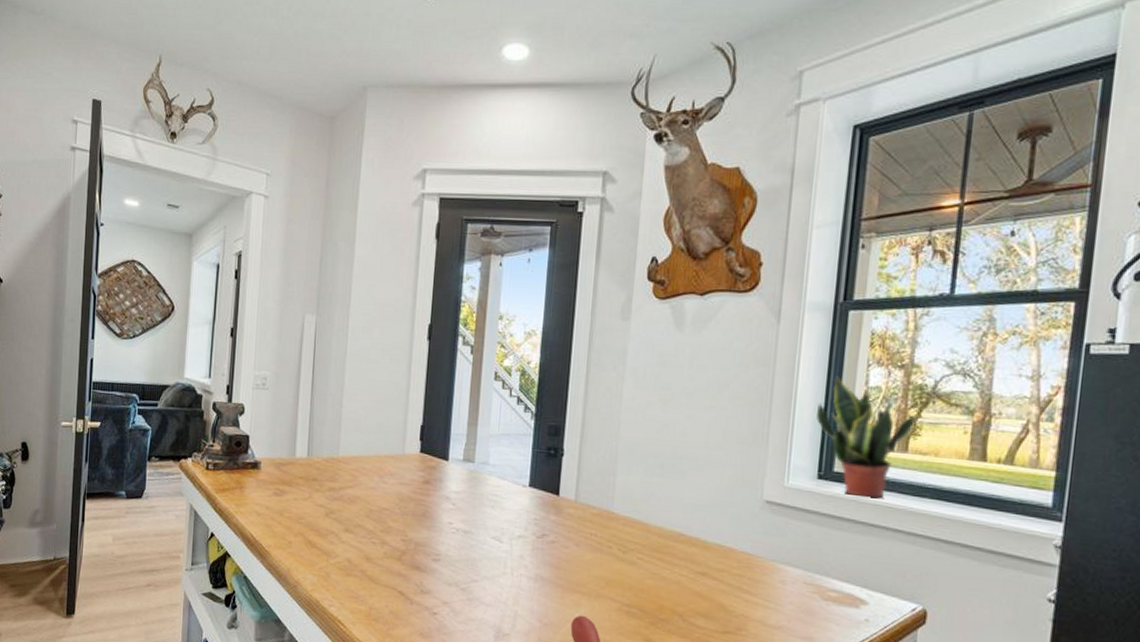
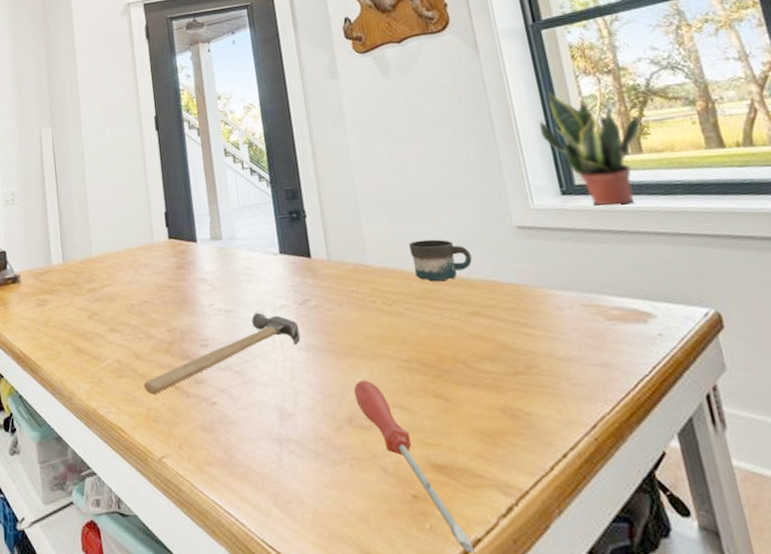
claw hammer: none [369,537,533,596] -> present [143,312,301,394]
mug: none [656,497,715,540] -> present [408,239,472,282]

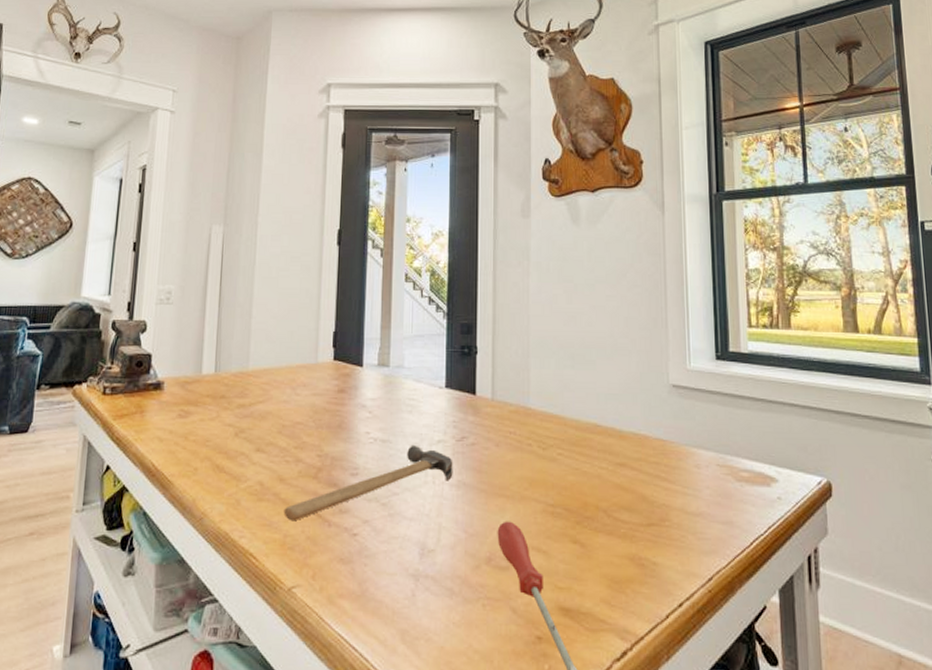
mug: present [408,239,472,282] -> none [571,388,627,431]
potted plant: present [539,91,641,207] -> none [707,260,793,375]

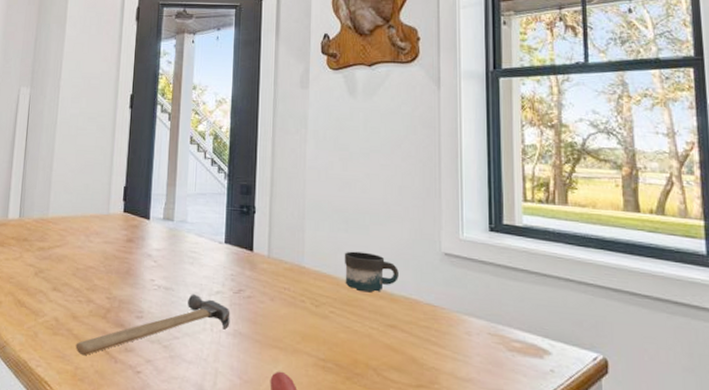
mug: none [571,388,627,431] -> present [344,251,399,293]

